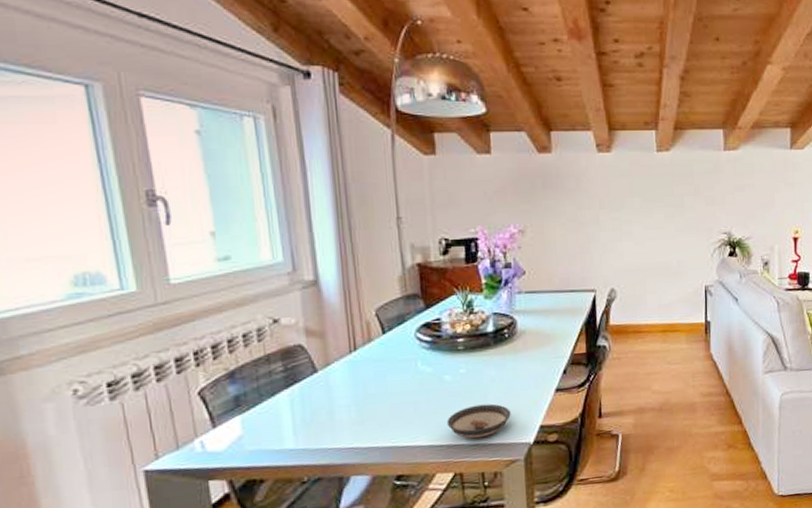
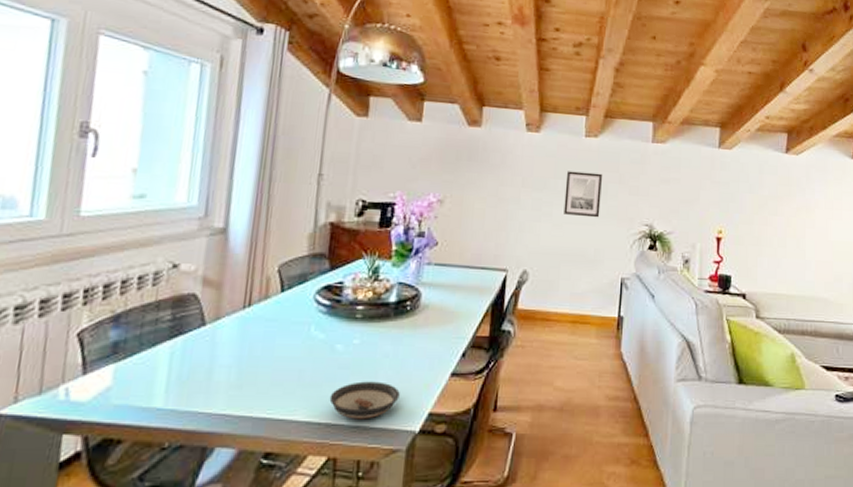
wall art: none [642,187,679,232] -> present [564,171,603,218]

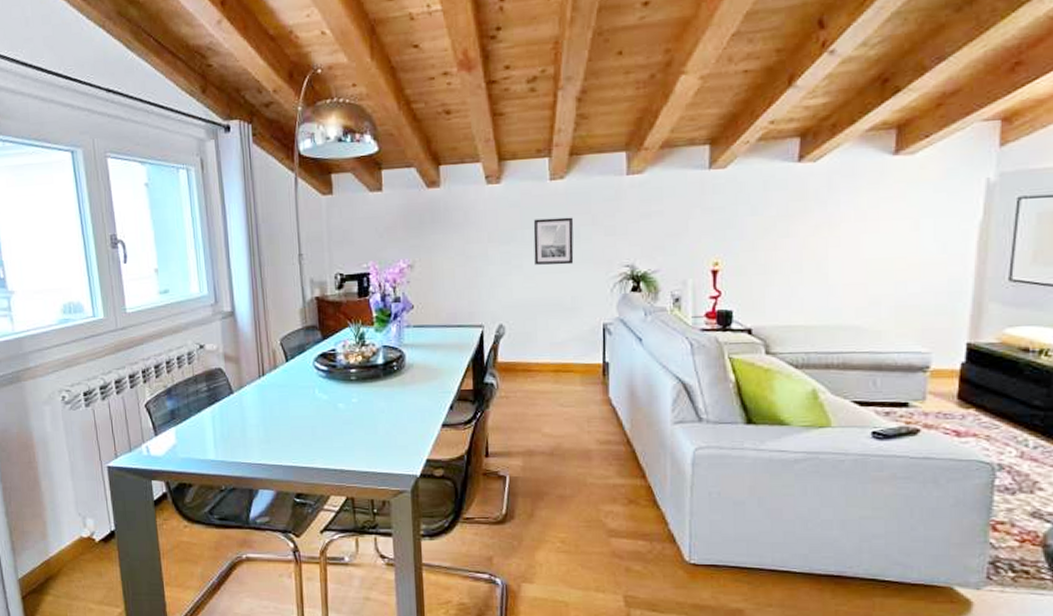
saucer: present [329,381,400,419] -> none [340,434,399,466]

